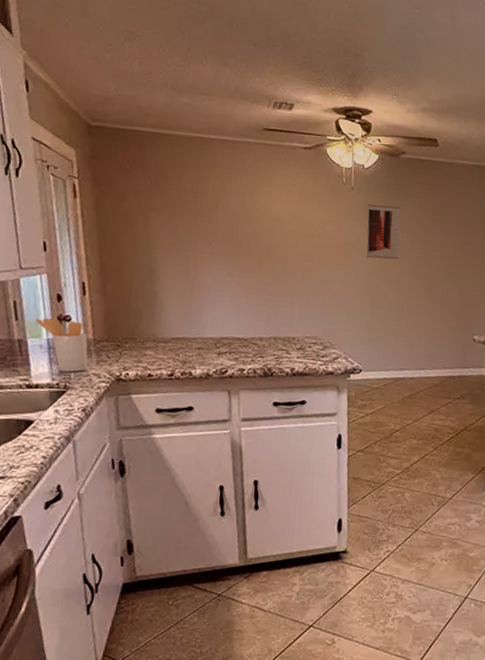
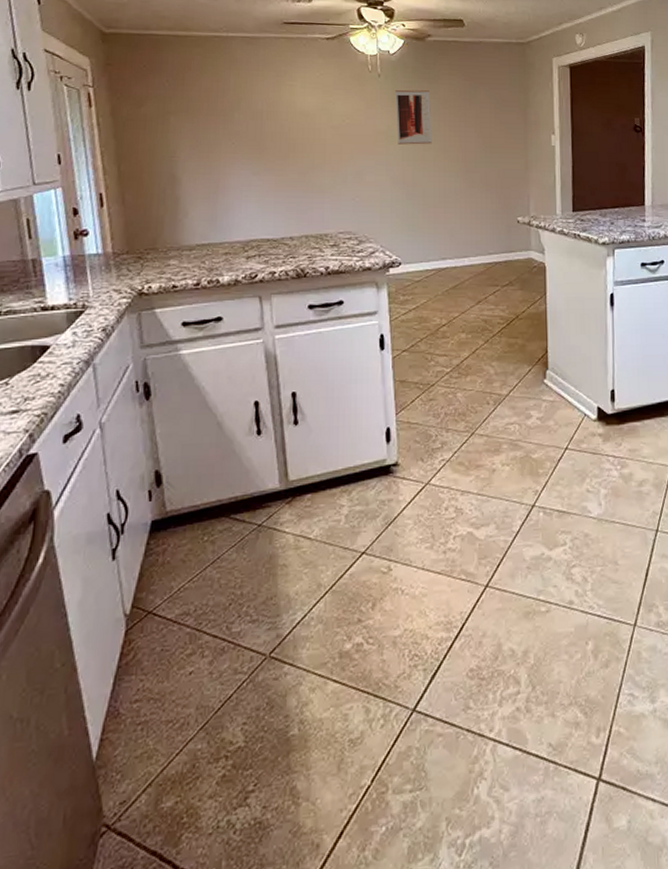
utensil holder: present [36,317,88,372] -> none [51,233,108,290]

